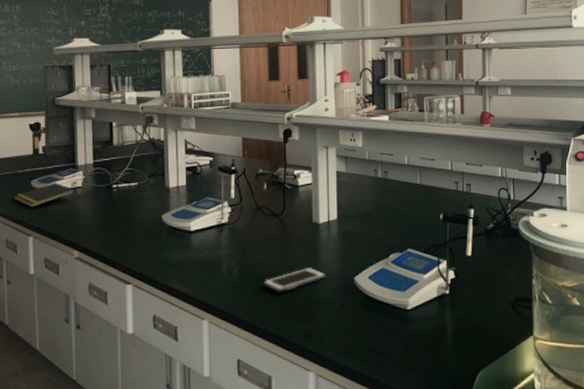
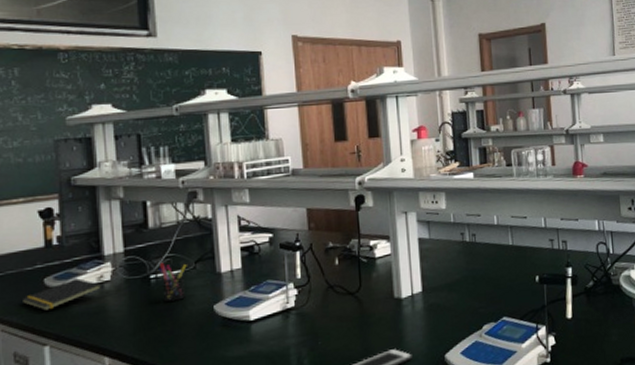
pen holder: none [120,175,142,208] -> present [159,262,187,302]

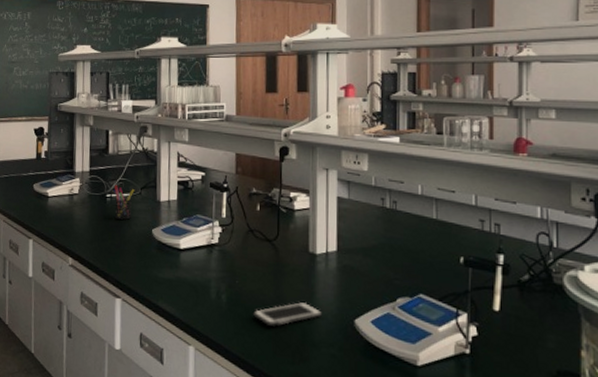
notepad: present [21,277,103,311] -> none [17,187,72,210]

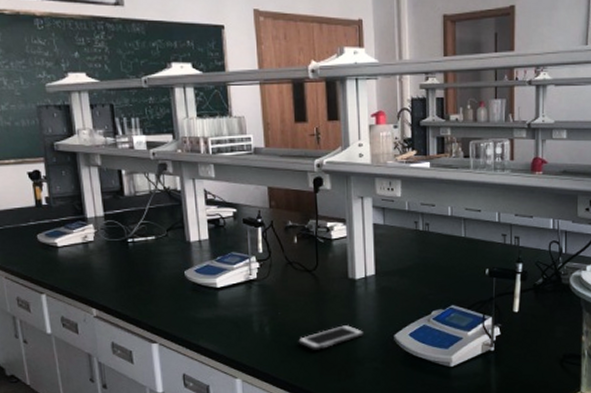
pen holder: present [113,184,135,220] -> none [135,228,160,264]

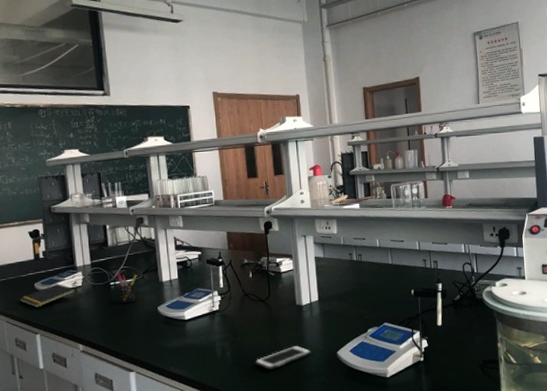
notepad: none [19,236,87,263] -> present [19,283,76,308]
pen holder: none [135,228,160,264] -> present [116,273,137,303]

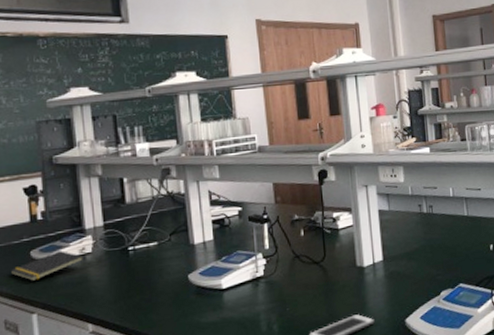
pen holder: present [116,273,137,303] -> none [136,235,163,272]

